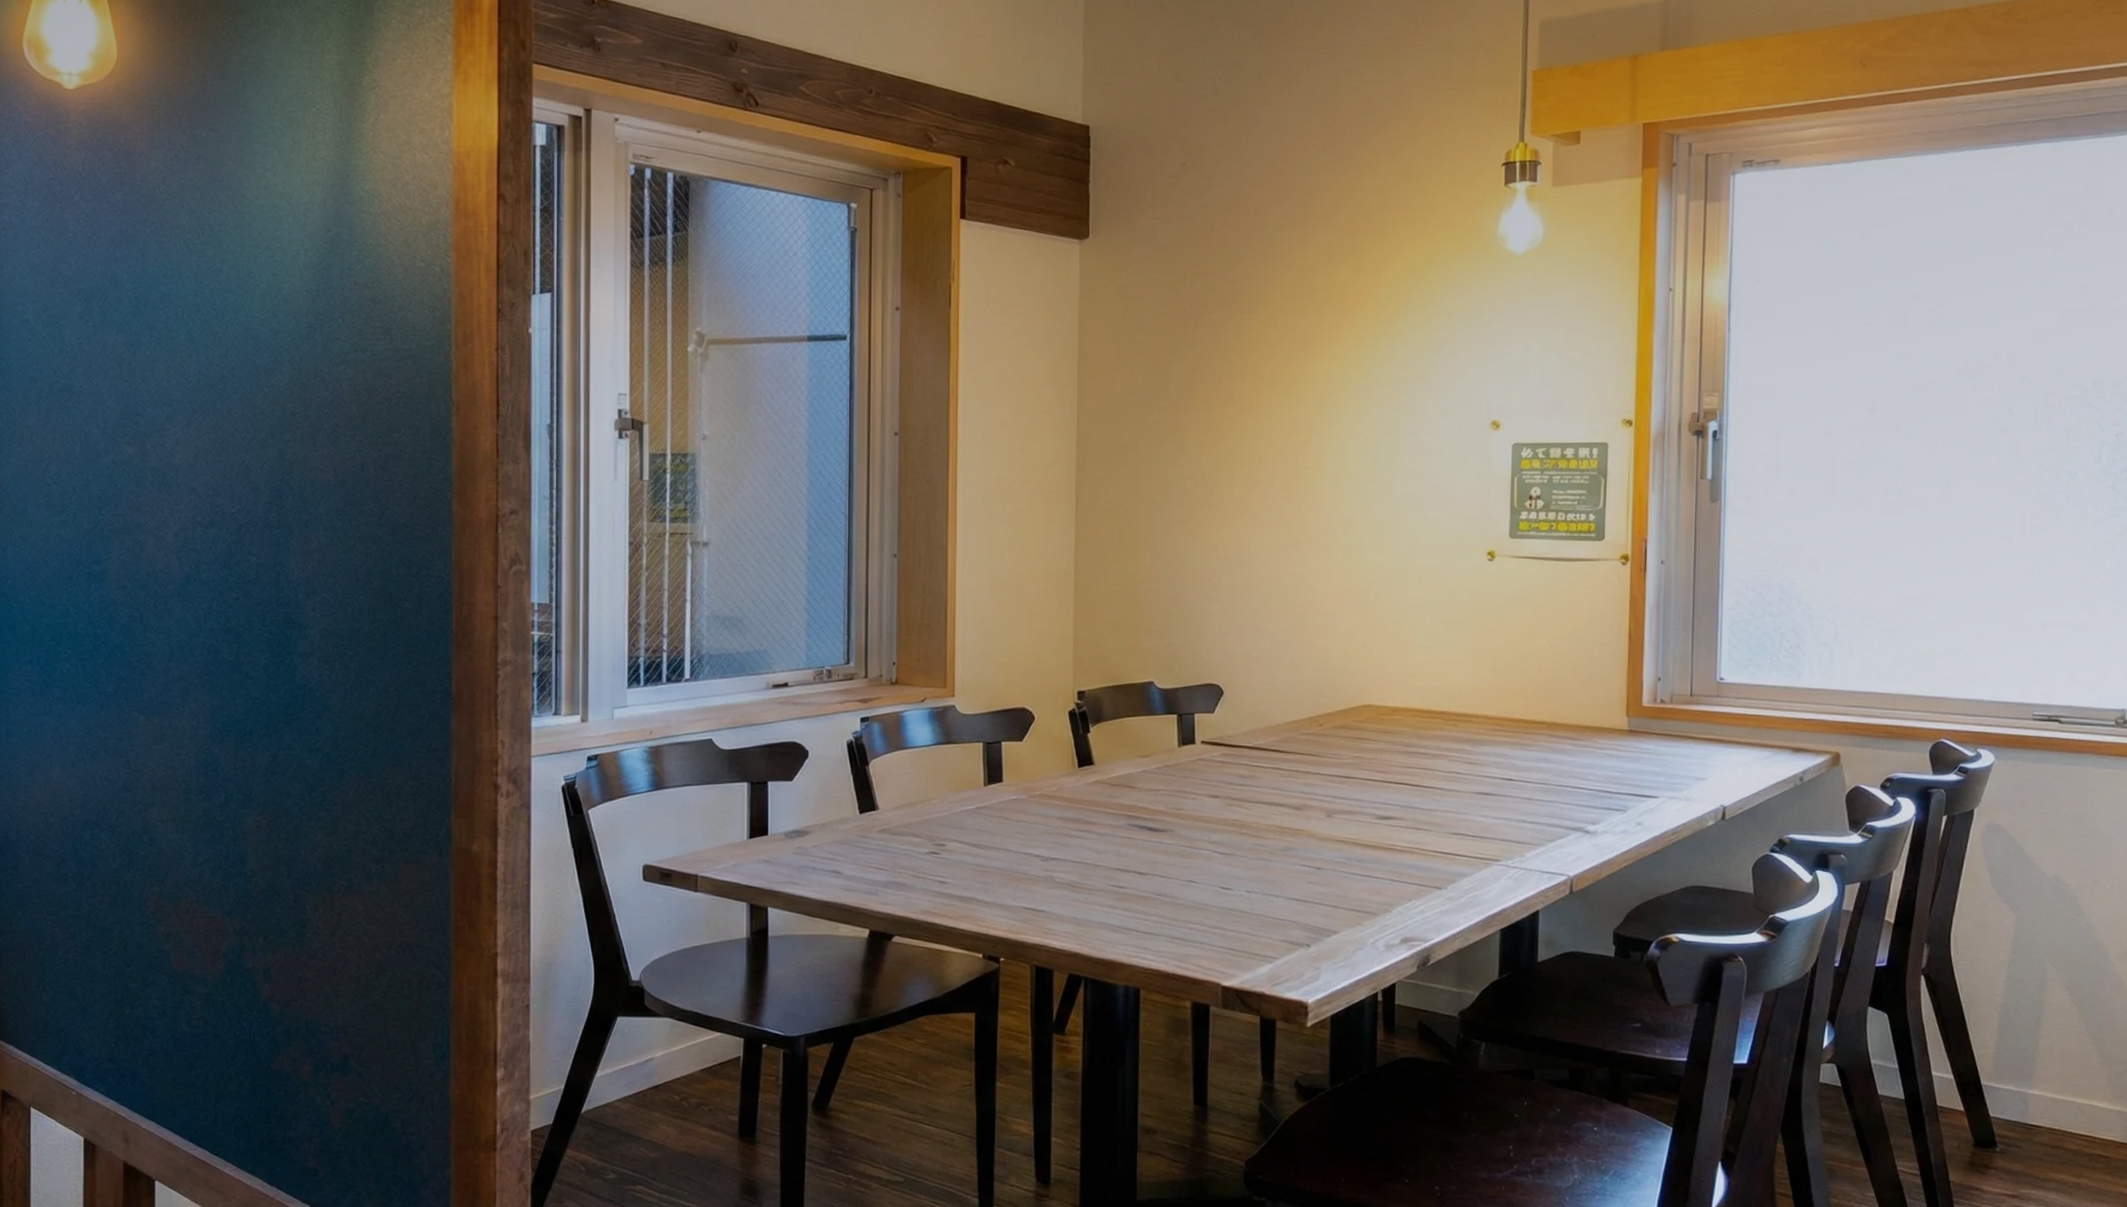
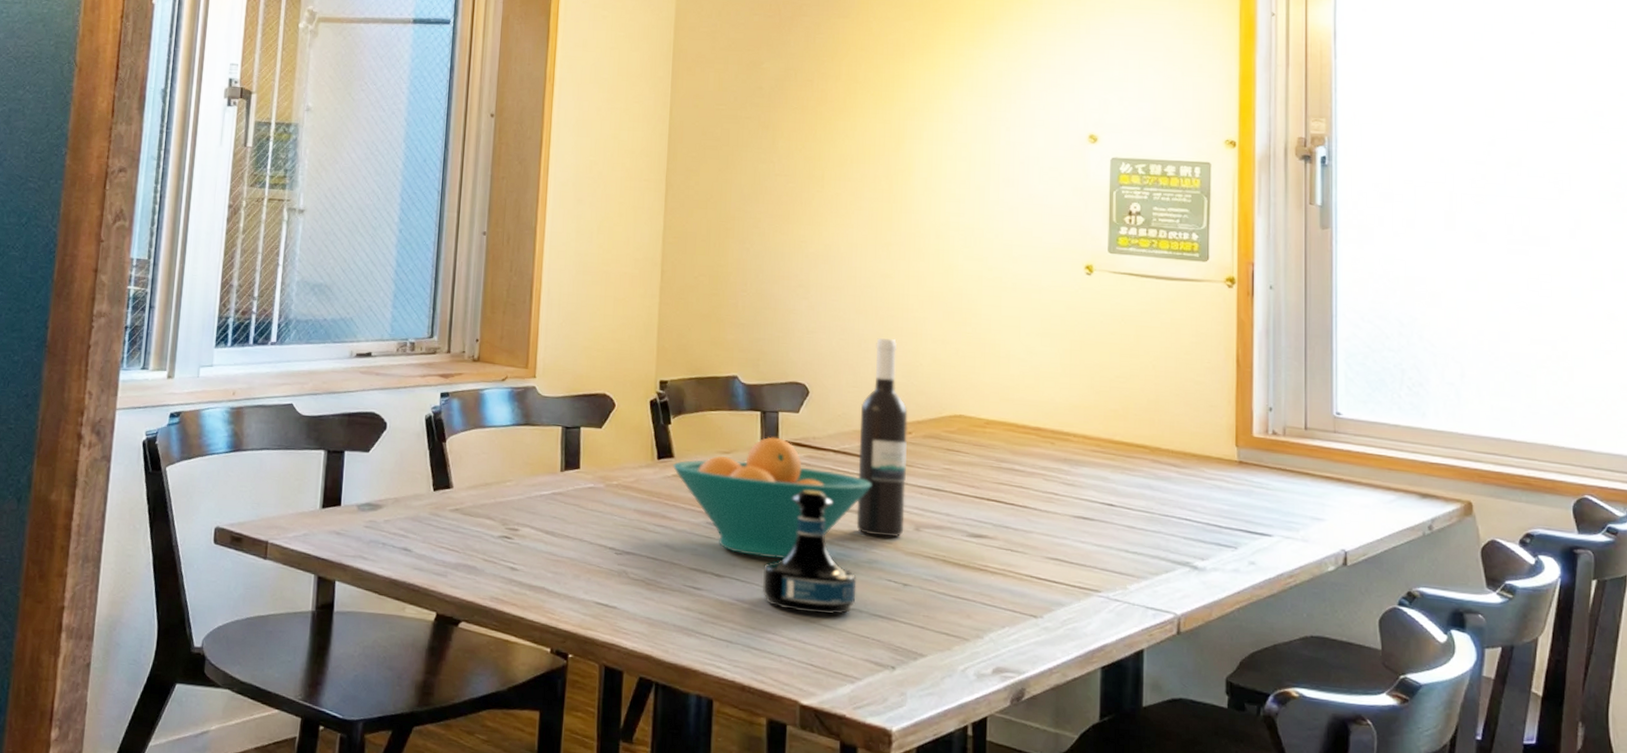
fruit bowl: none [1094,738,1285,854] -> present [673,436,871,559]
tequila bottle: none [1184,786,1273,902] -> present [763,490,857,615]
wine bottle: none [1271,636,1319,825] -> present [856,338,908,538]

